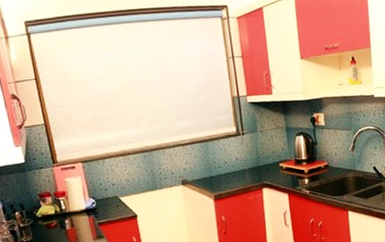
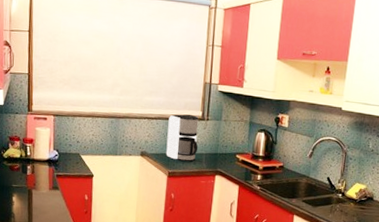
coffee maker: none [203,132,240,181] -> present [166,114,199,161]

